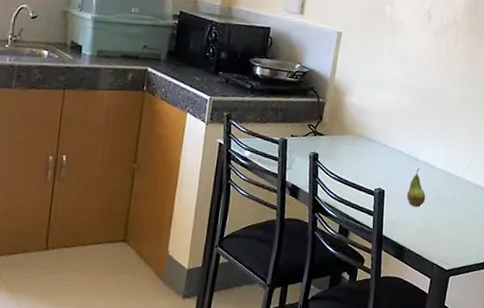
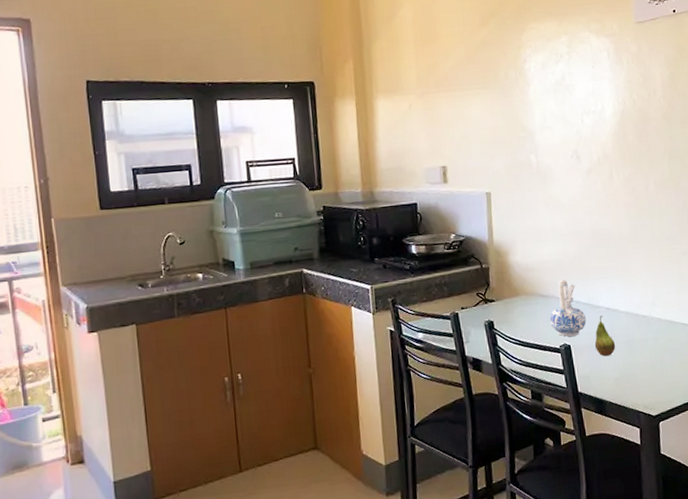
ceramic pitcher: none [370,127,404,182] -> present [549,279,586,337]

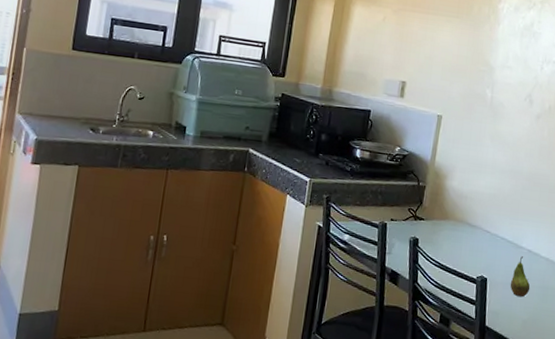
ceramic pitcher: present [549,279,586,337] -> none [472,213,507,270]

